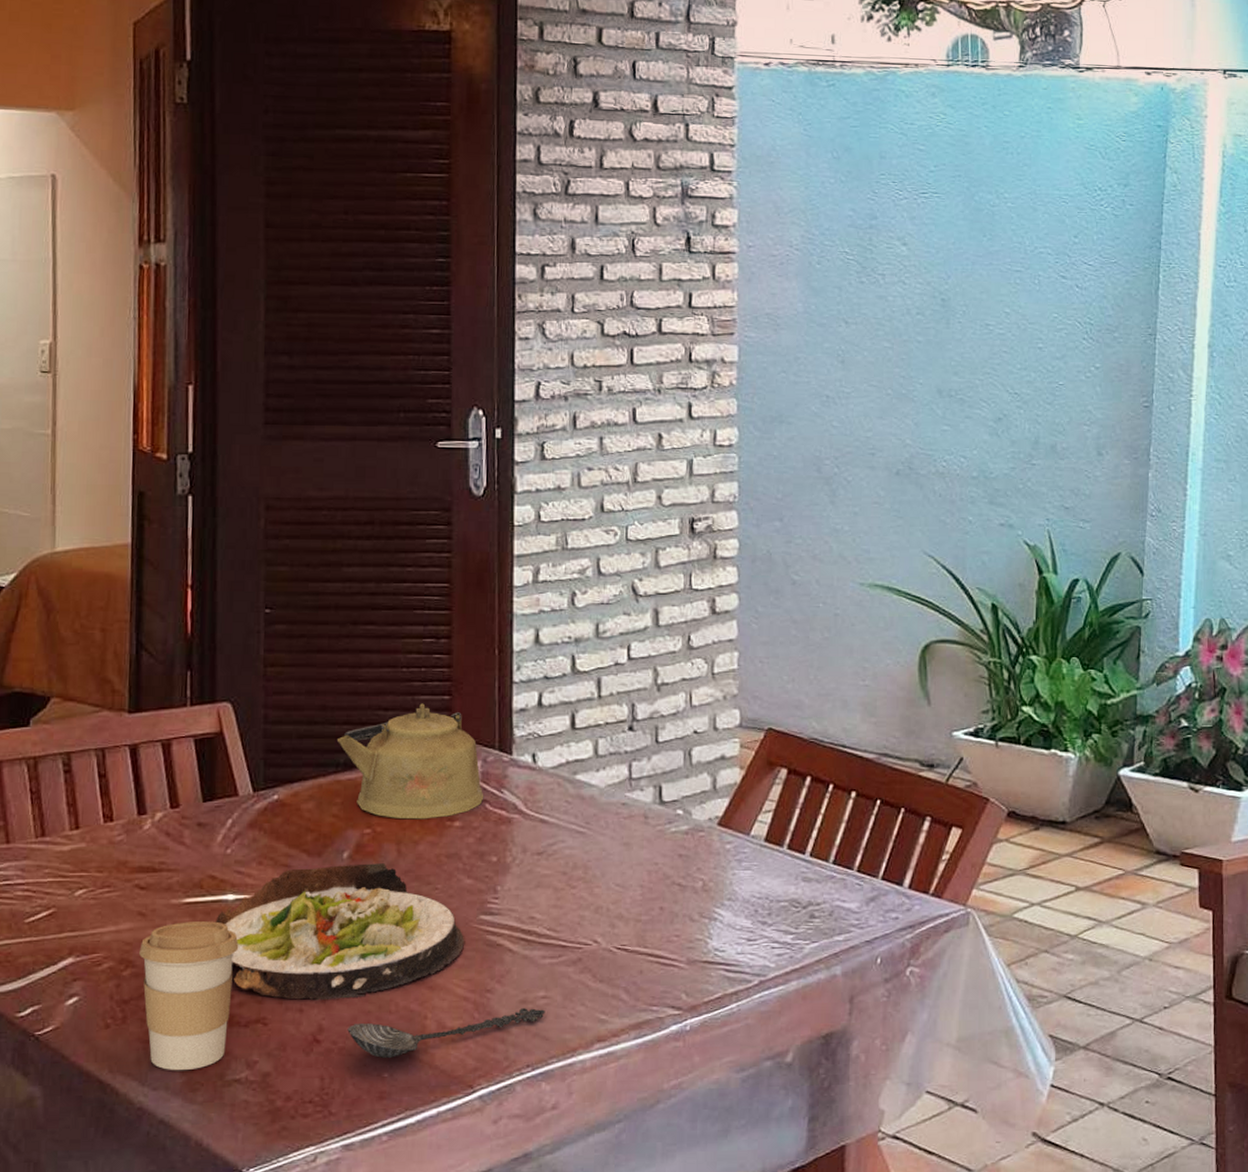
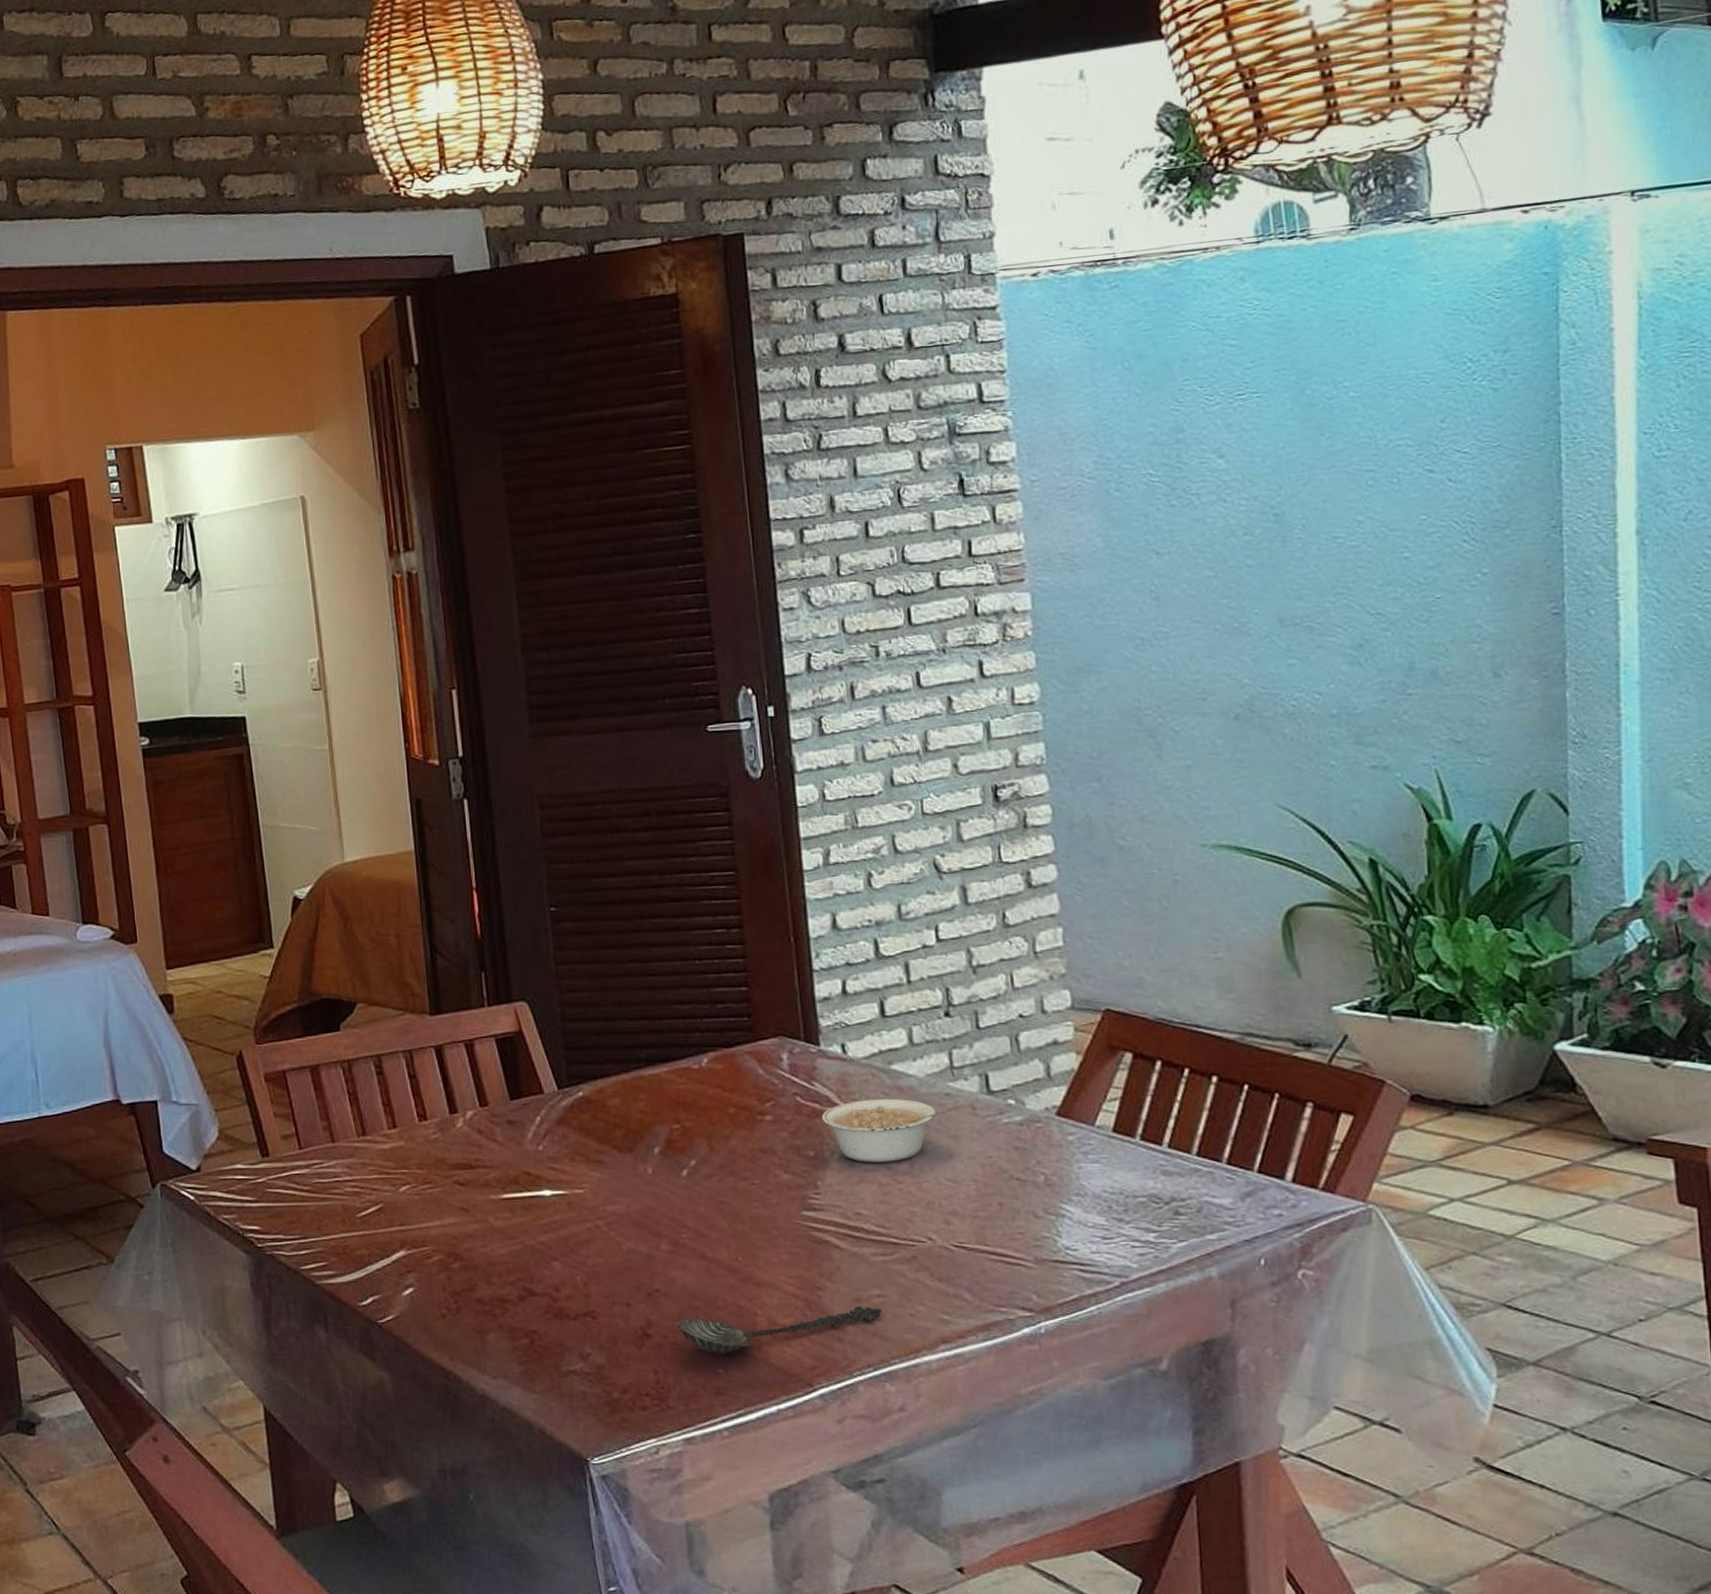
coffee cup: present [139,921,239,1071] -> none [465,1216,561,1361]
salad plate: present [216,863,464,1001] -> none [535,1159,788,1295]
kettle: present [338,703,484,820] -> none [636,995,794,1114]
legume: none [507,807,632,868] -> present [821,1098,957,1162]

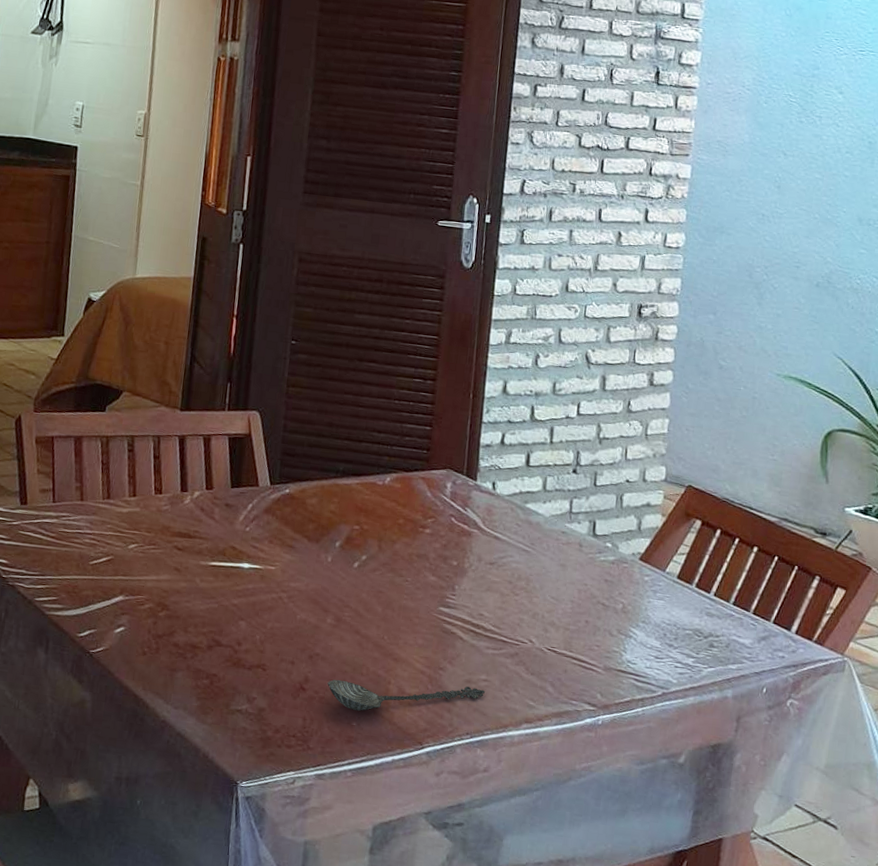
legume: present [821,1098,957,1162] -> none [467,527,569,579]

